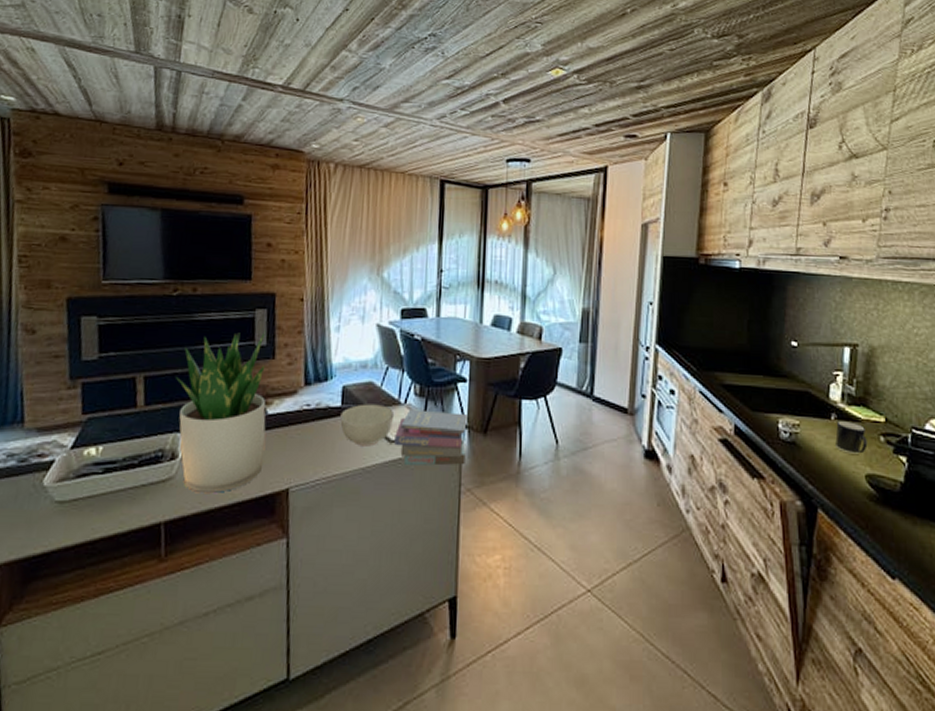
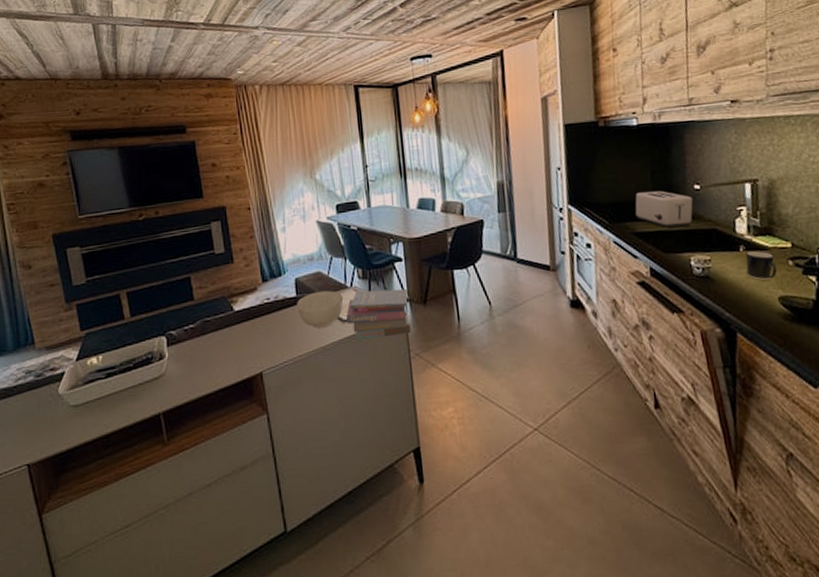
planter: present [176,331,266,494] -> none [153,240,238,385]
toaster: none [726,340,788,386] -> present [635,191,693,228]

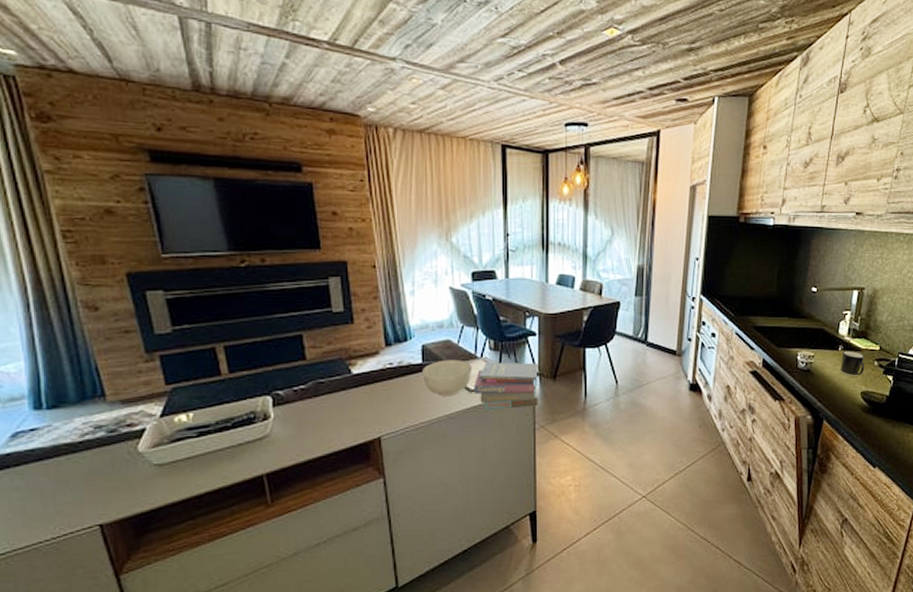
toaster: present [635,191,693,228] -> none [759,289,808,325]

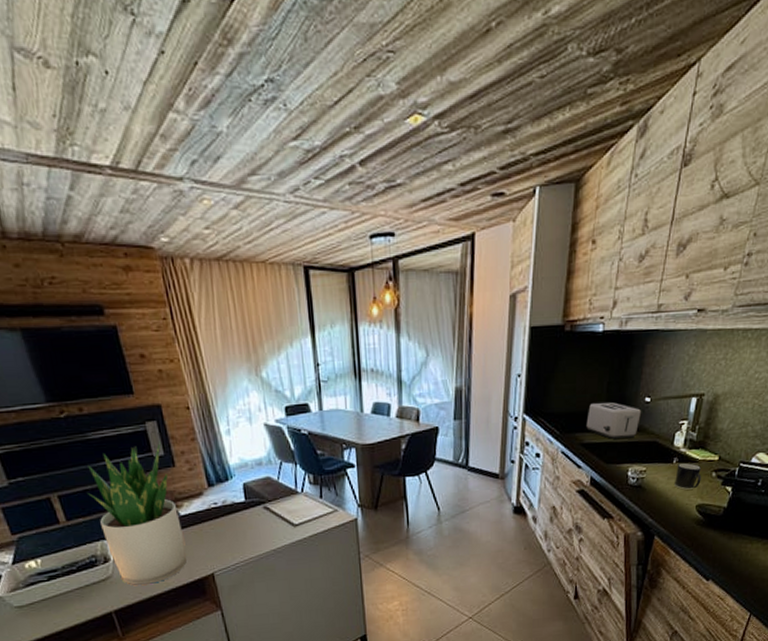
planter: none [257,297,354,447] -> present [88,441,187,586]
bowl: present [422,359,473,397] -> none [246,495,295,532]
books: present [474,362,538,411] -> none [297,494,361,544]
toaster: none [759,289,808,325] -> present [586,402,641,439]

